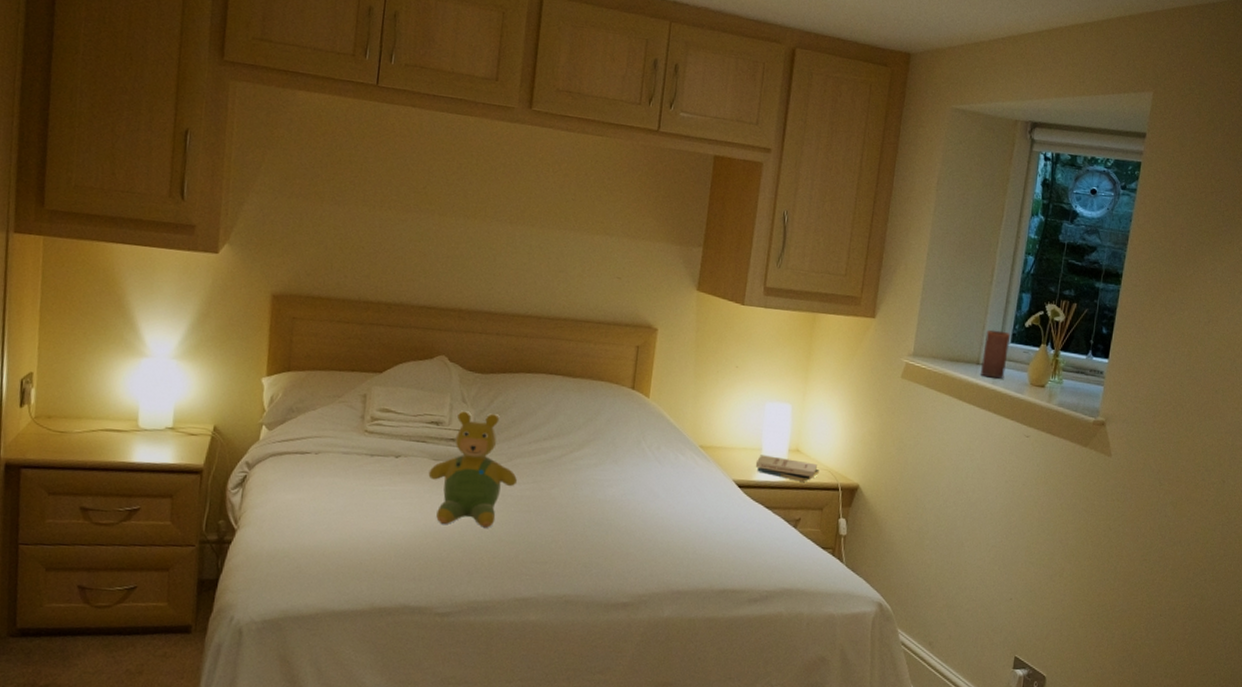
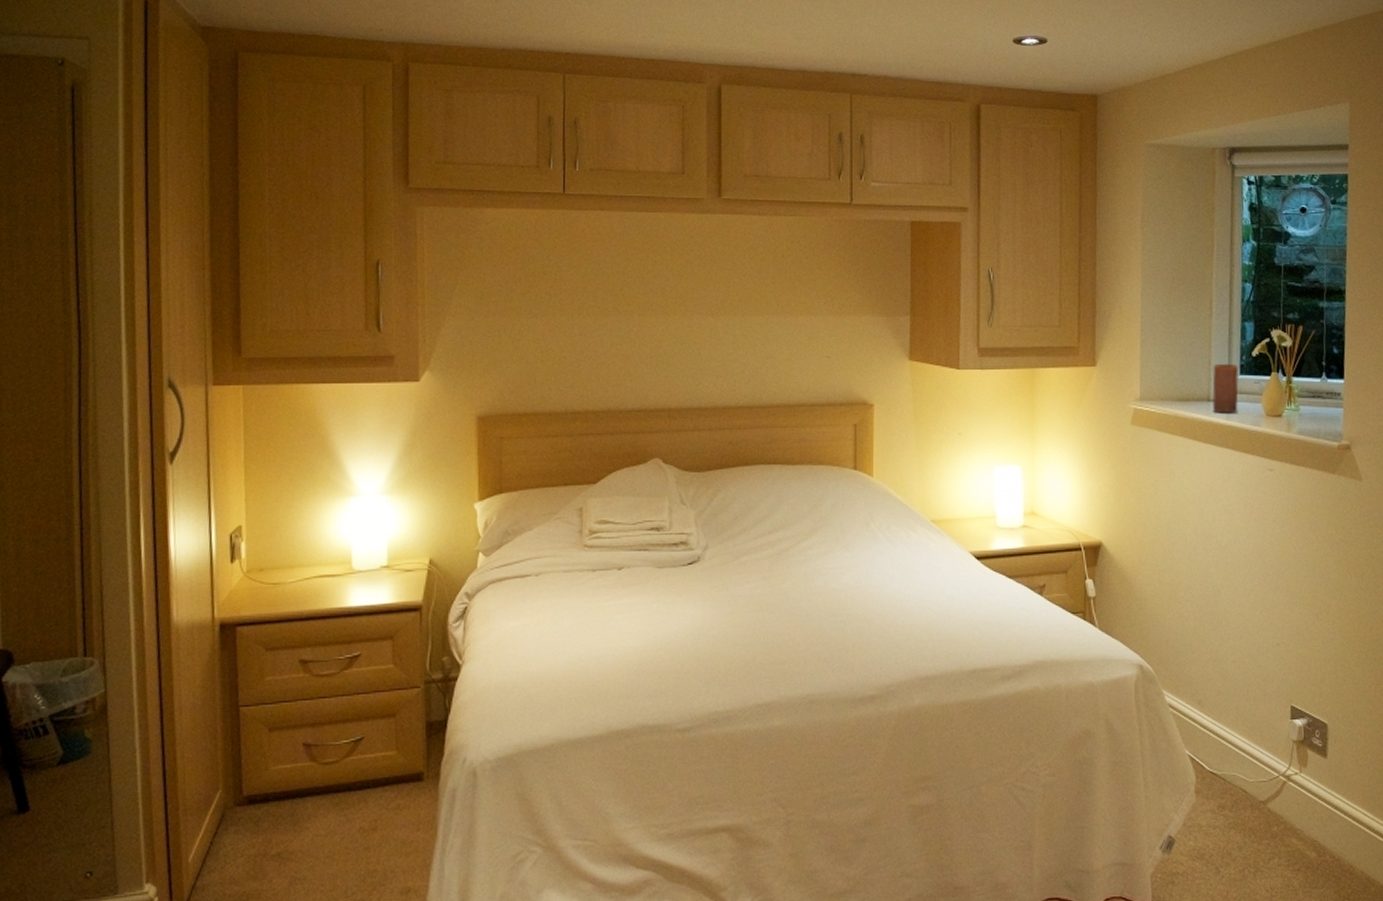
teddy bear: present [428,411,518,528] -> none [654,512,747,634]
books: present [755,455,819,482] -> none [991,522,1058,545]

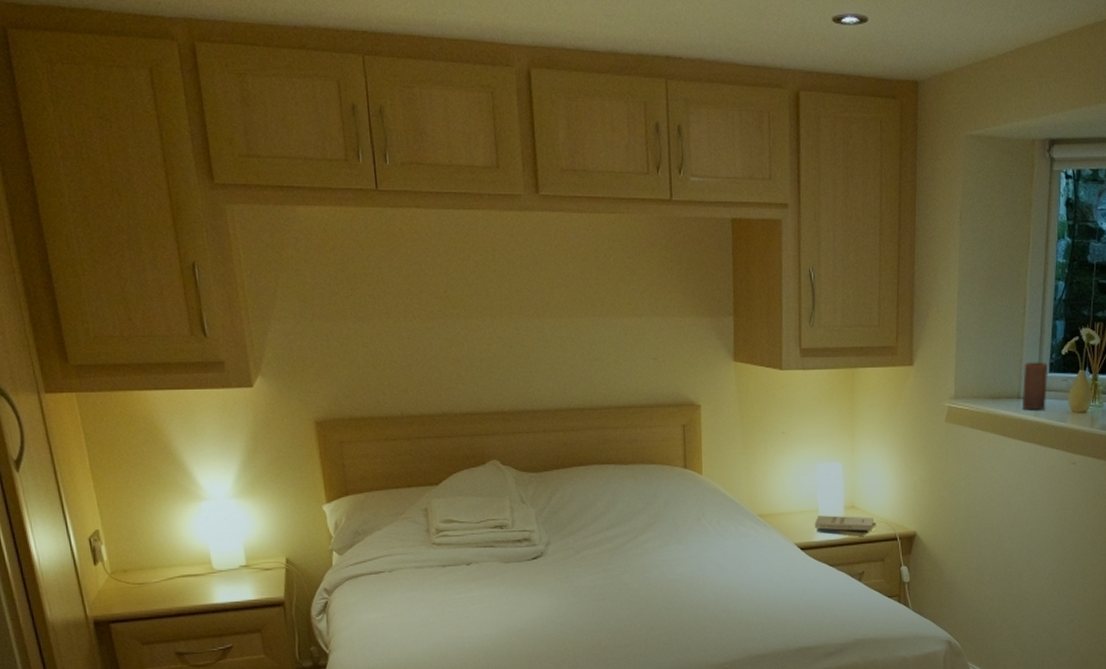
books: none [991,522,1058,545] -> present [814,515,876,536]

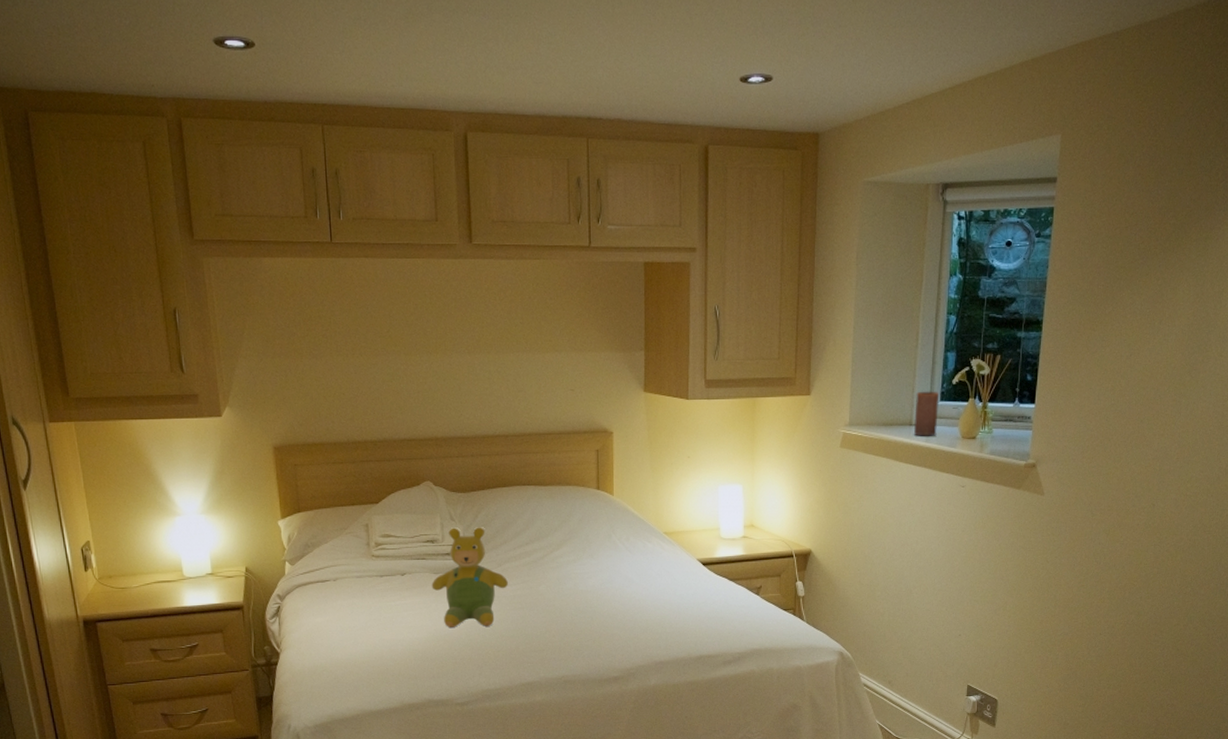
teddy bear: none [501,510,588,622] -> present [432,527,509,627]
books: present [814,515,876,536] -> none [715,533,774,553]

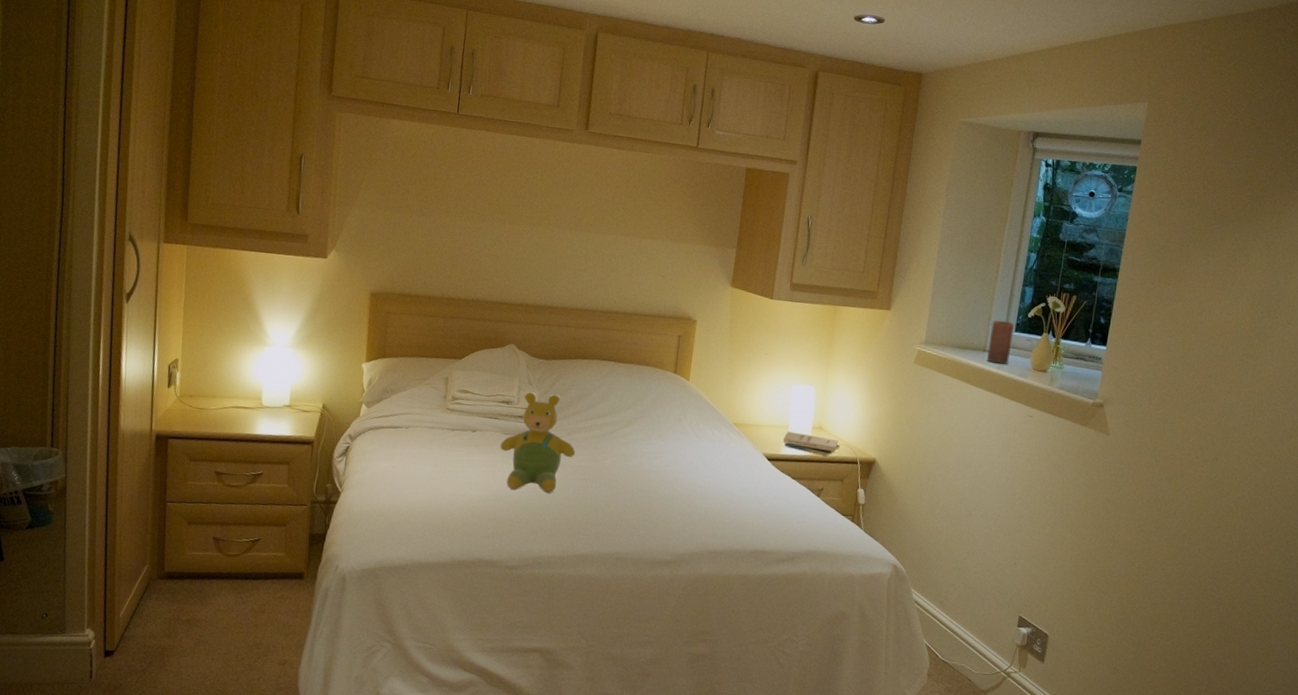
books: none [715,533,774,553] -> present [782,431,840,456]

